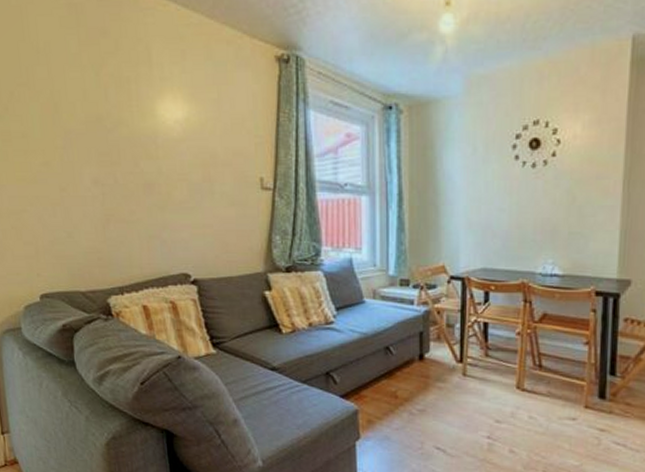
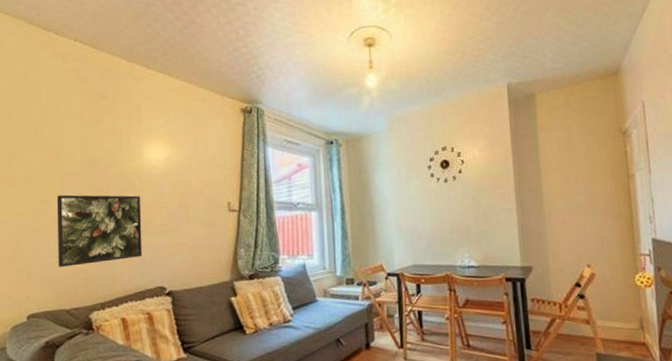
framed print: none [59,158,162,243] -> present [56,194,142,267]

